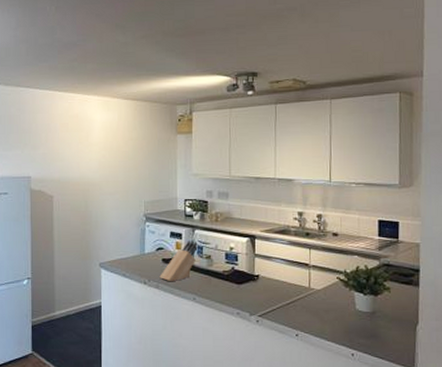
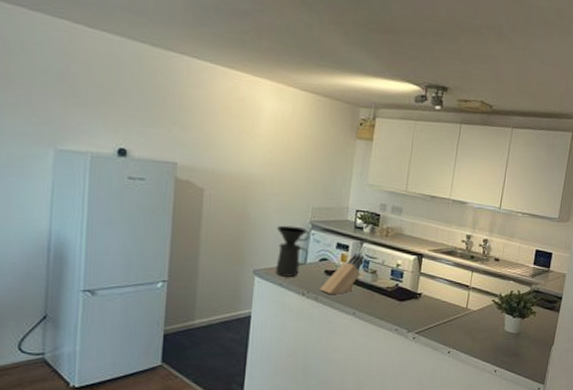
coffee maker: none [116,220,146,267] -> present [275,225,310,277]

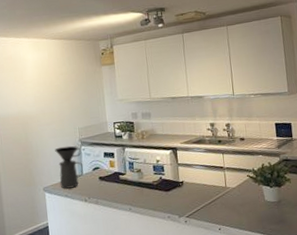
knife block: present [319,253,365,295] -> none [98,158,129,197]

